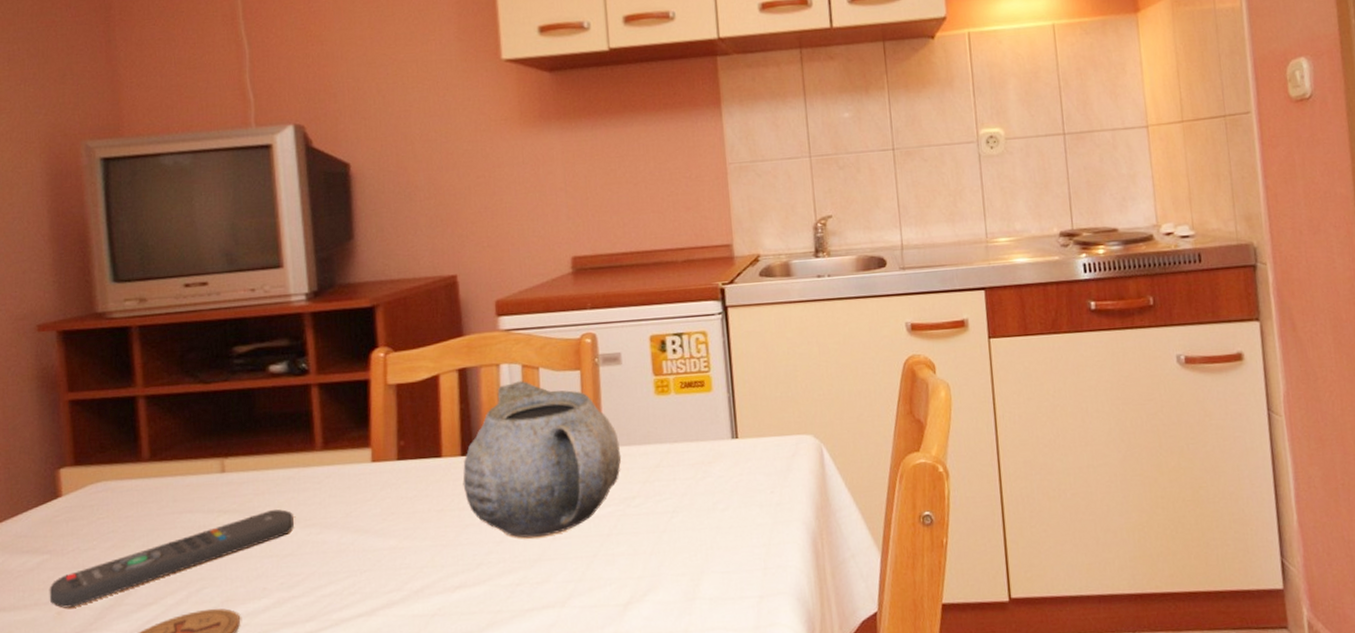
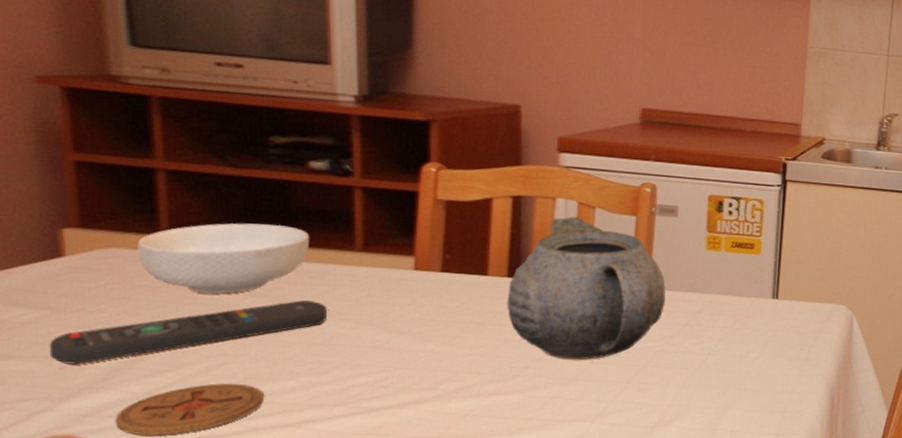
cereal bowl: none [123,434,274,517] -> present [138,223,309,294]

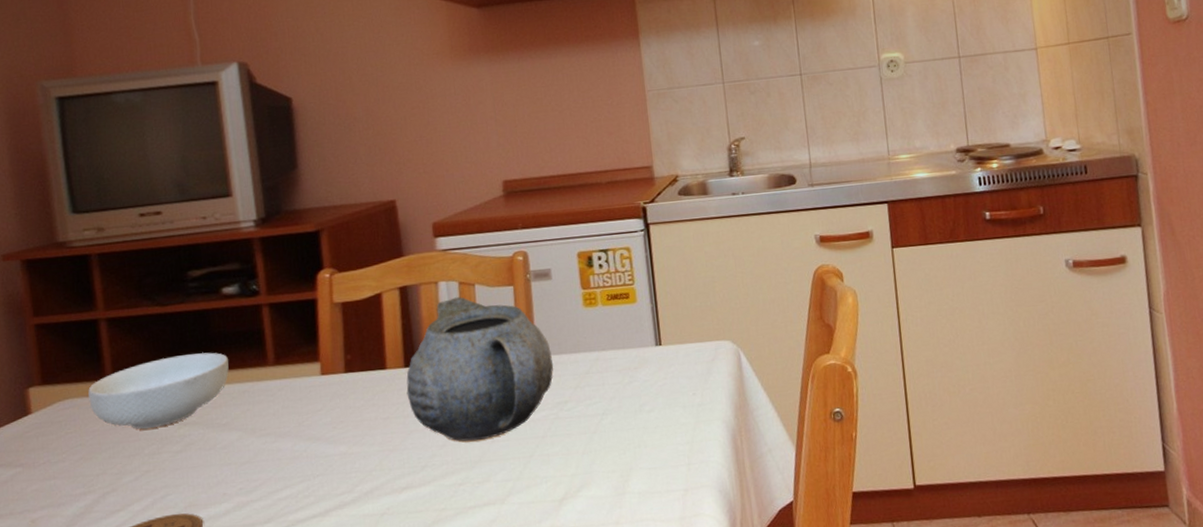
remote control: present [49,300,327,365] -> none [22,420,250,517]

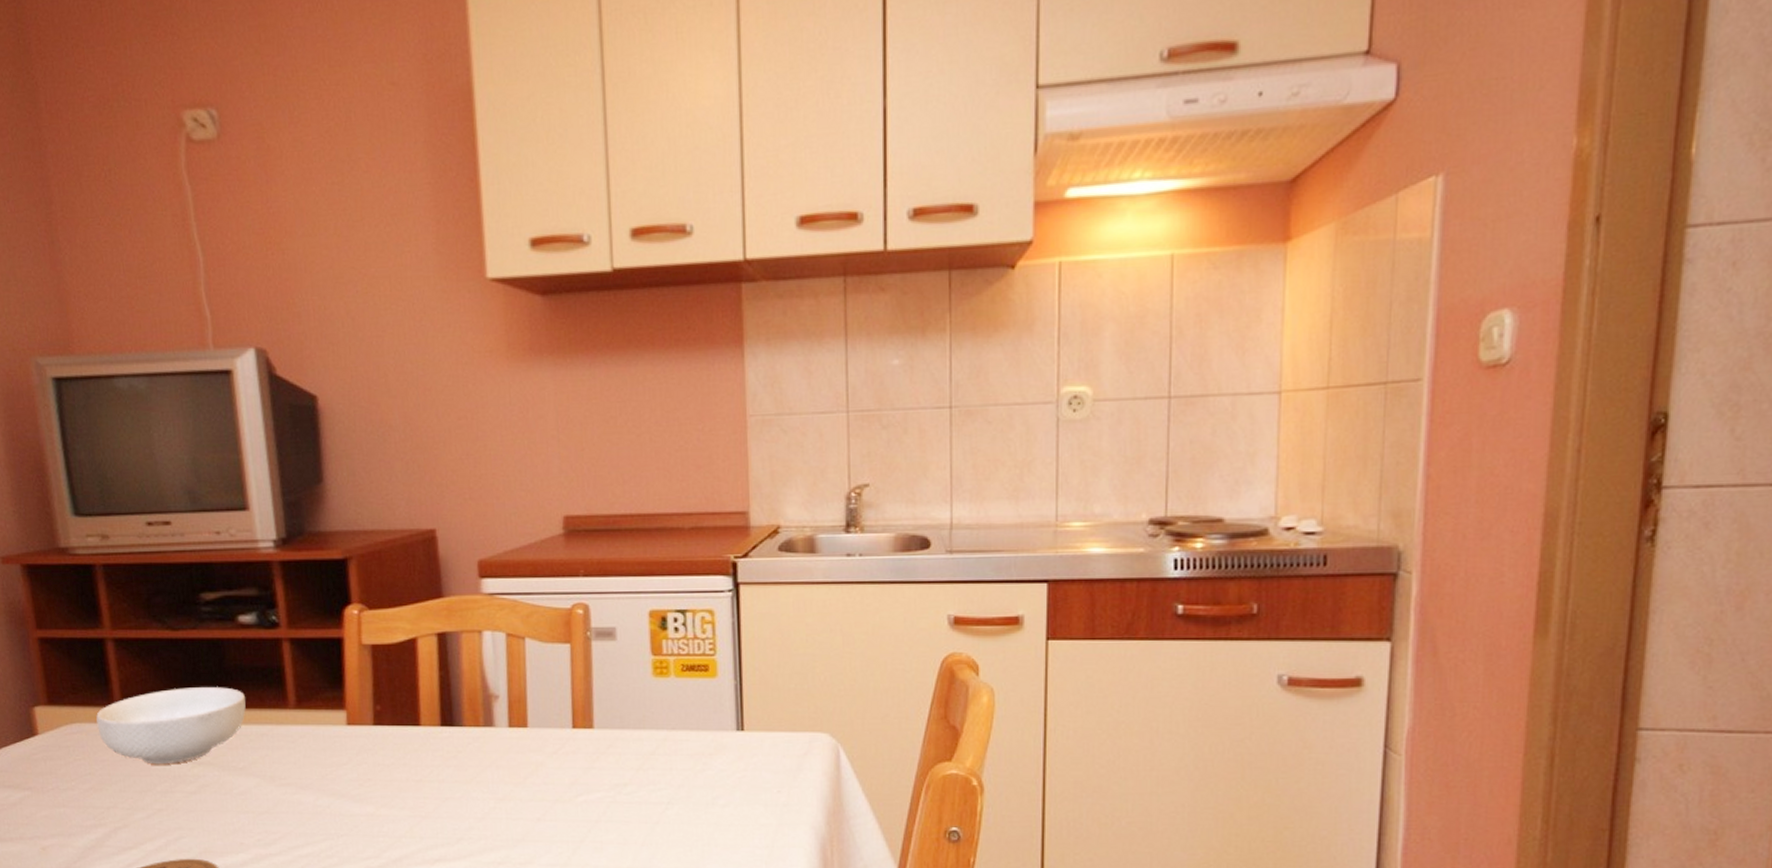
teapot: present [406,297,554,442] -> none [442,651,613,818]

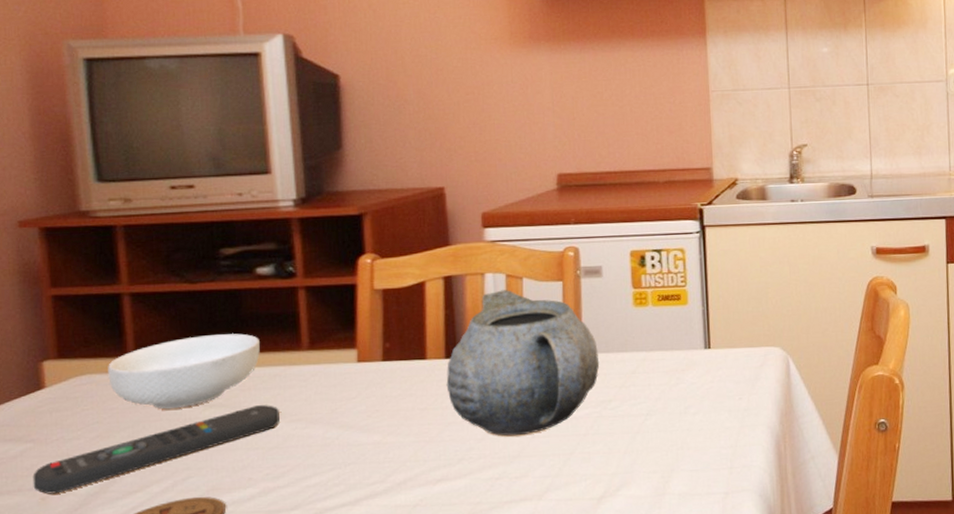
remote control: none [32,766,269,845] -> present [32,405,280,494]
teapot: none [442,651,613,818] -> present [446,290,600,436]

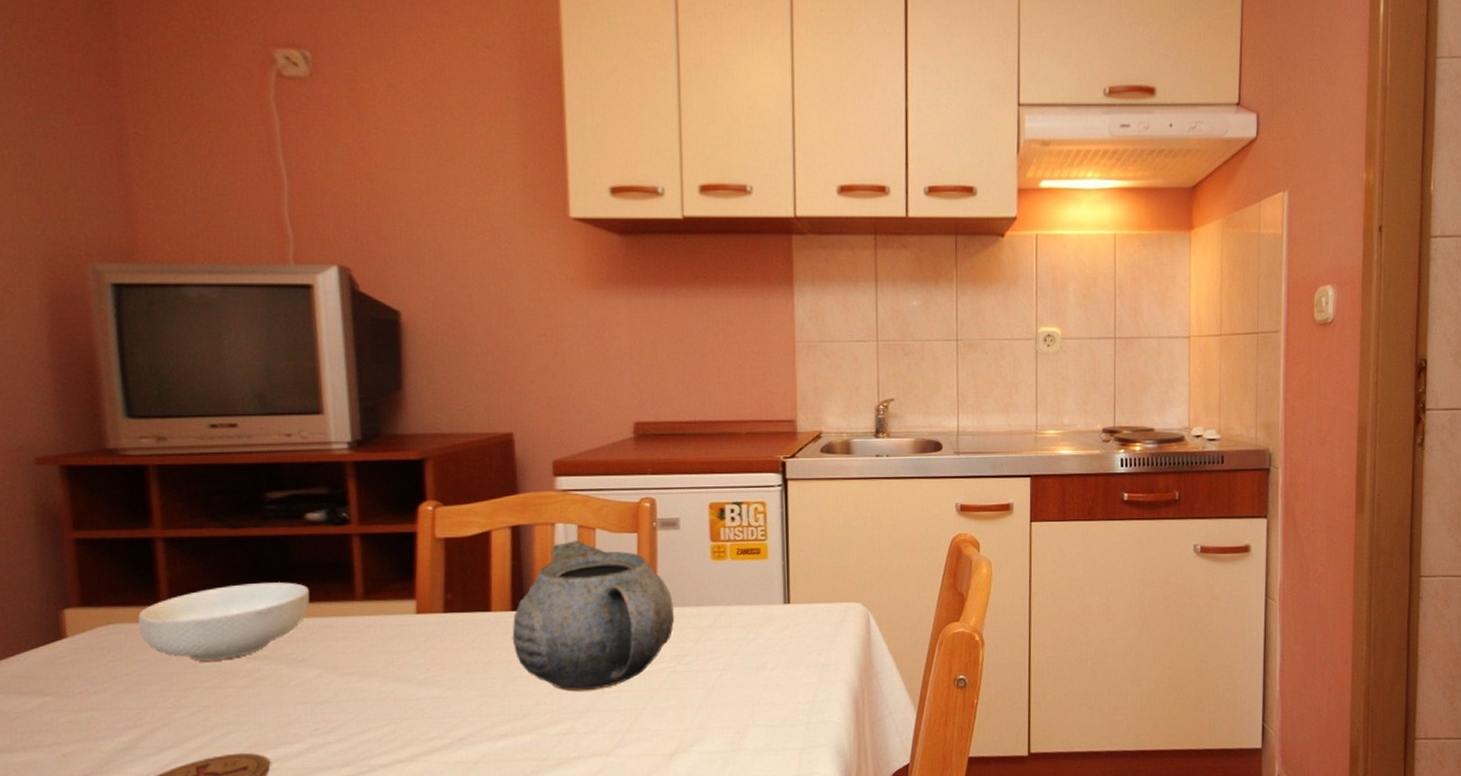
remote control: present [32,405,280,494] -> none [52,657,330,751]

